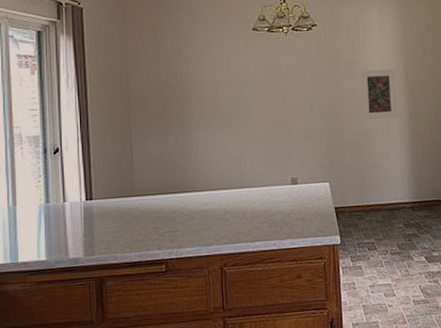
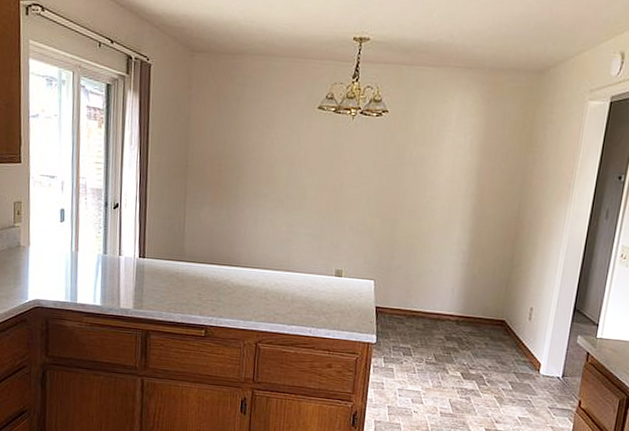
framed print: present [360,69,398,119] -> none [421,168,466,225]

